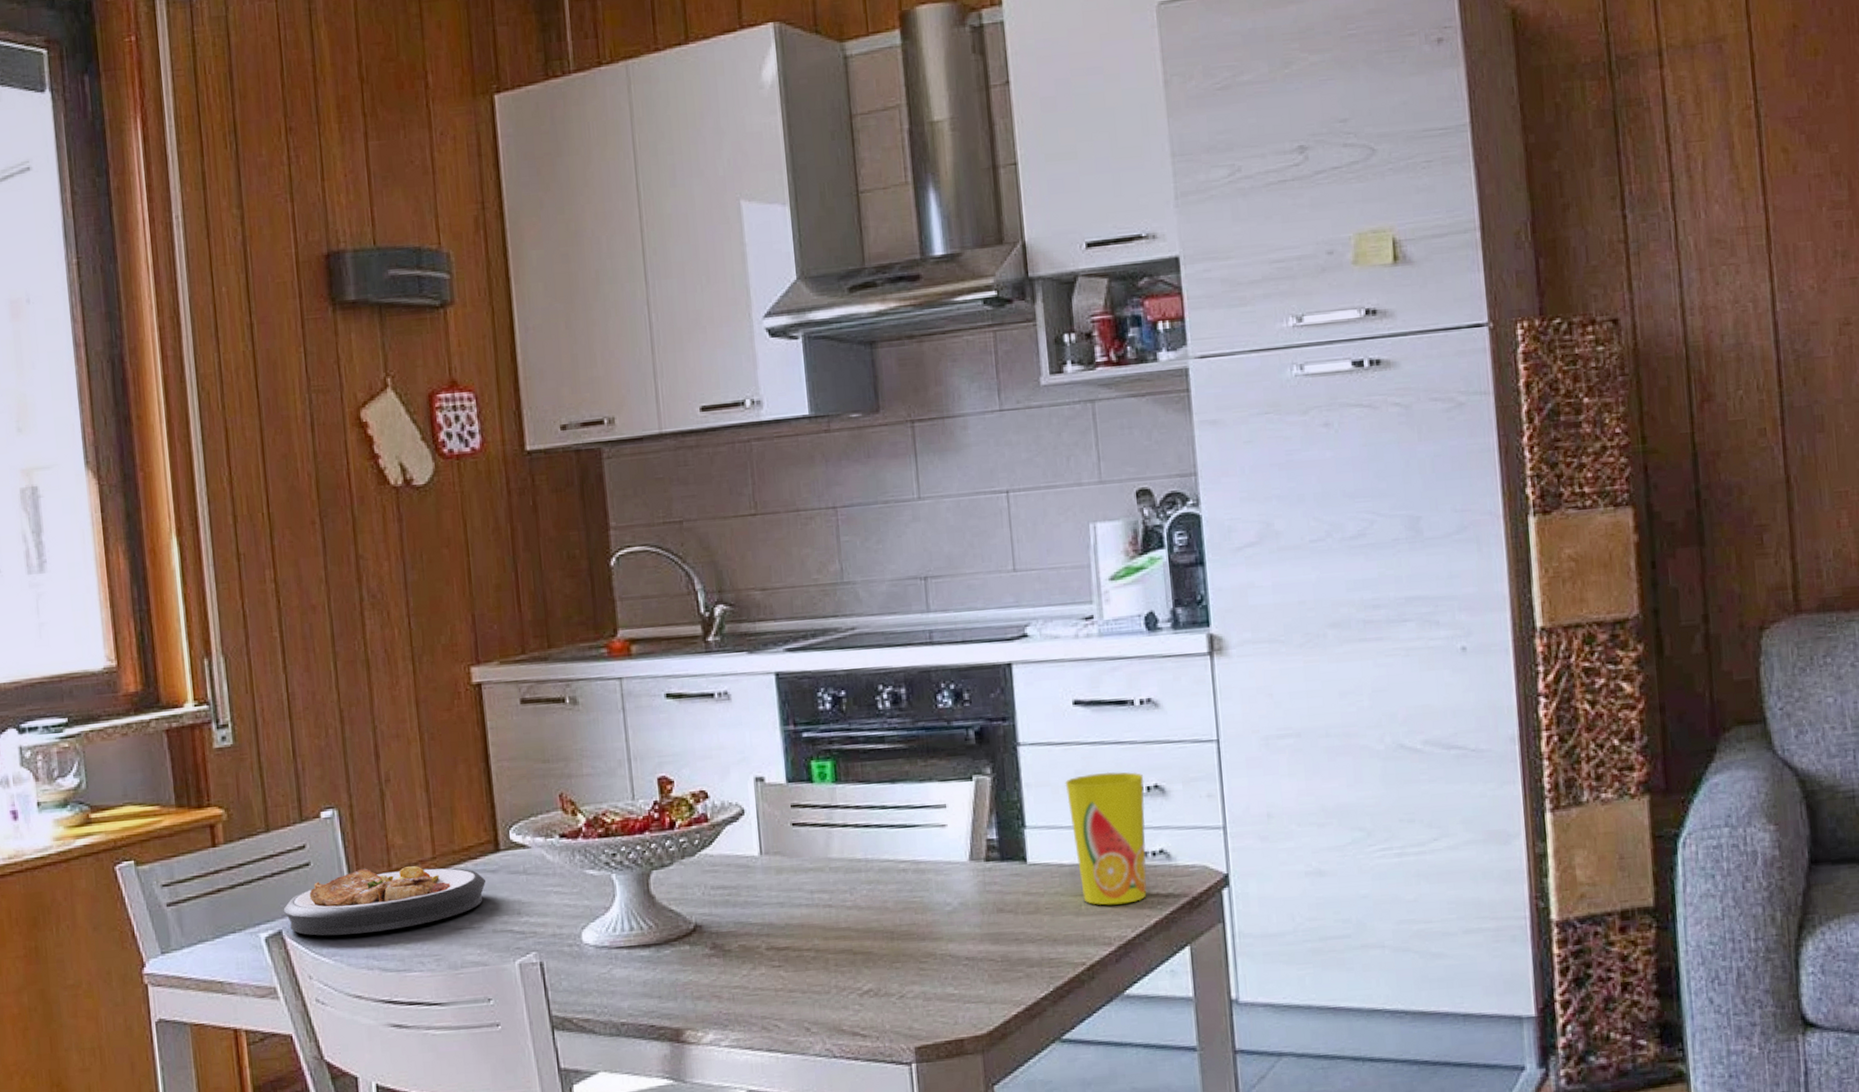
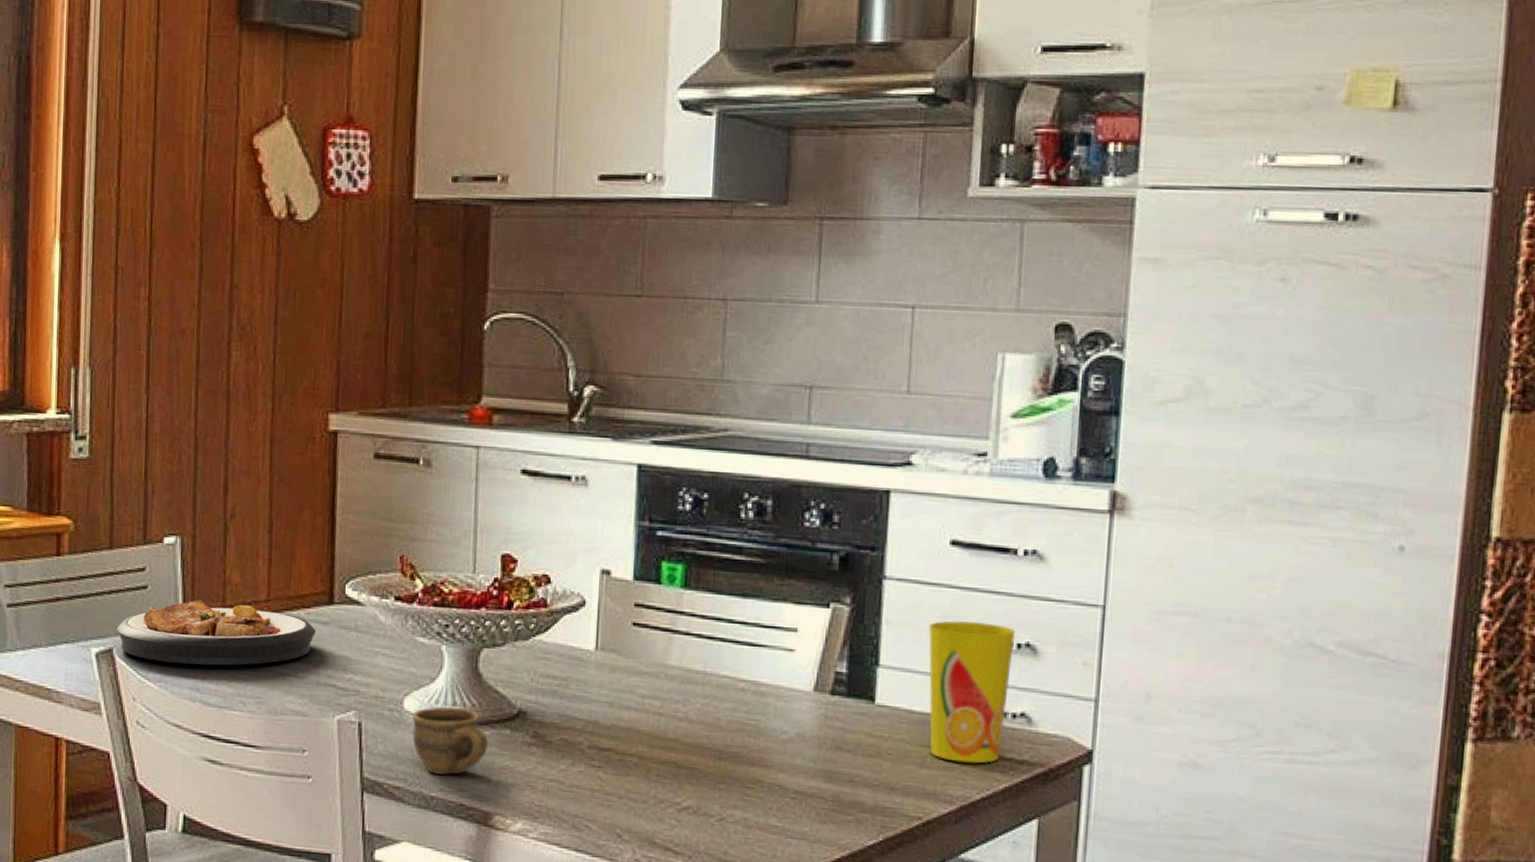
cup: none [592,932,670,1001] -> present [412,707,489,775]

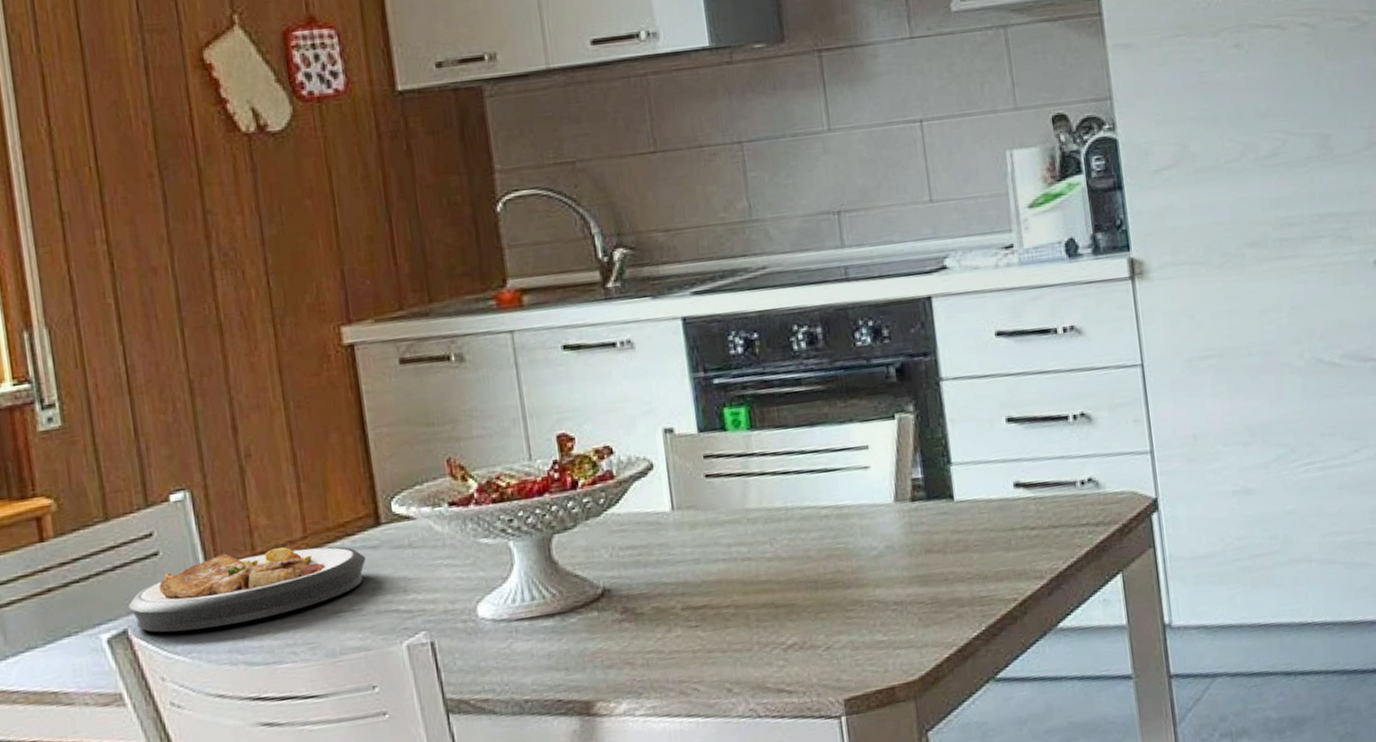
cup: present [412,707,489,775] -> none [489,601,577,677]
cup: present [928,621,1016,764] -> none [990,401,1077,539]

